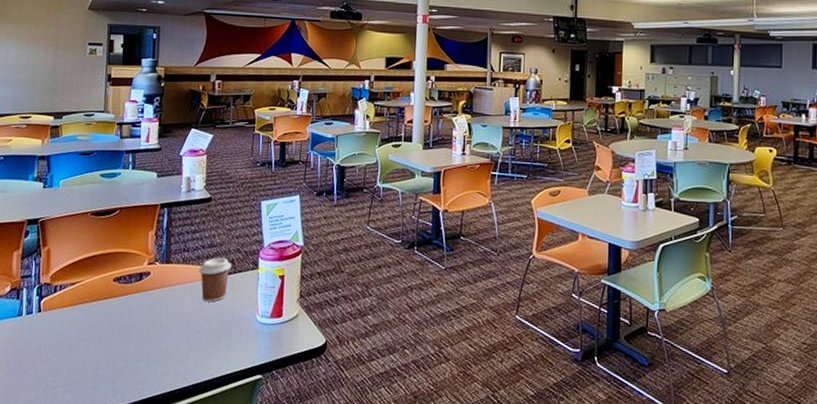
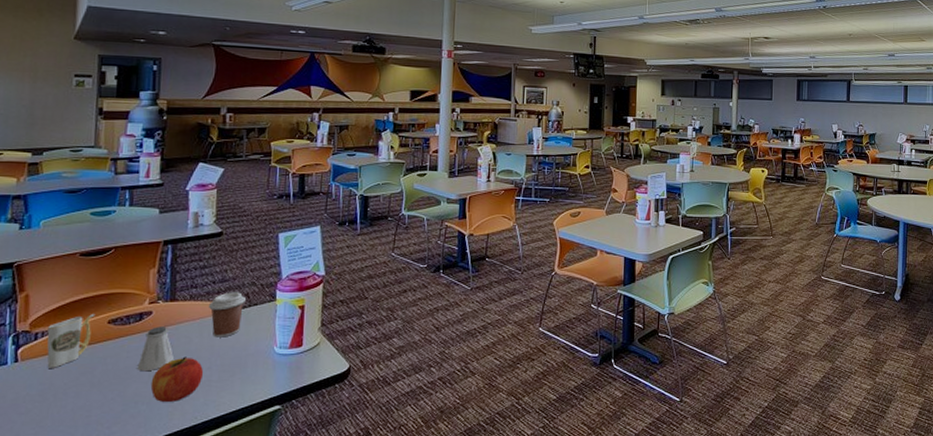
invalid cup: none [63,271,103,321] -> present [46,314,96,368]
saltshaker: none [137,287,169,331] -> present [137,327,175,372]
apple: none [148,318,194,362] -> present [150,357,204,402]

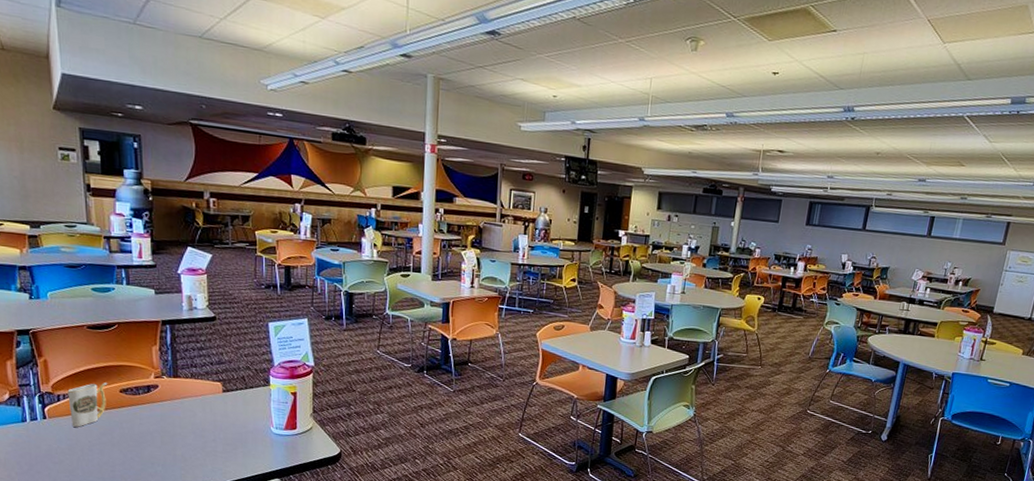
saltshaker: present [137,327,175,372] -> none [150,399,182,438]
apple: present [150,357,204,402] -> none [163,428,210,466]
coffee cup: present [209,292,247,338] -> none [209,374,243,415]

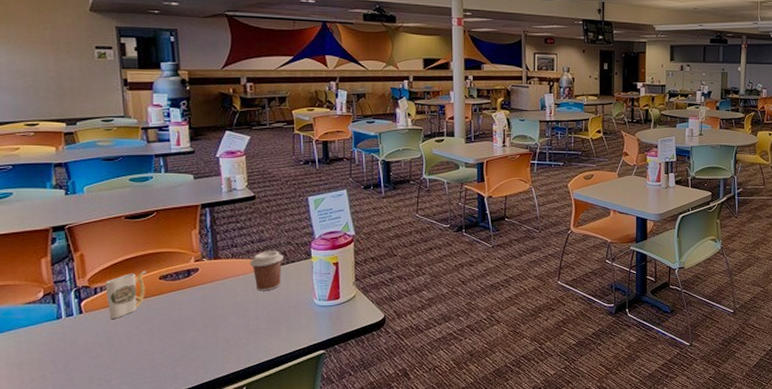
coffee cup: none [209,374,243,415] -> present [250,251,284,291]

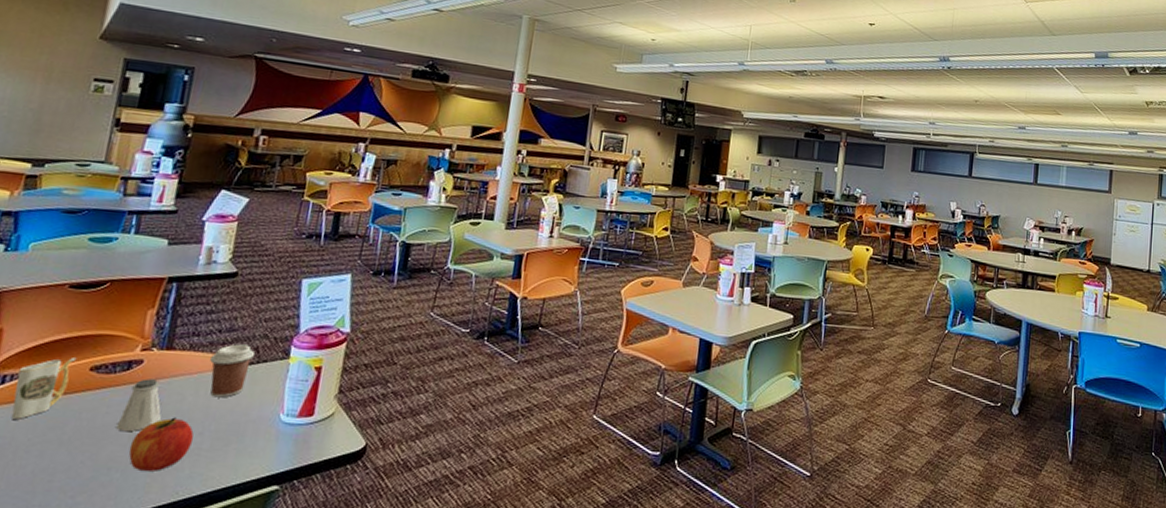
saltshaker: none [191,282,224,321] -> present [116,379,162,432]
apple: none [205,308,252,347] -> present [128,417,194,471]

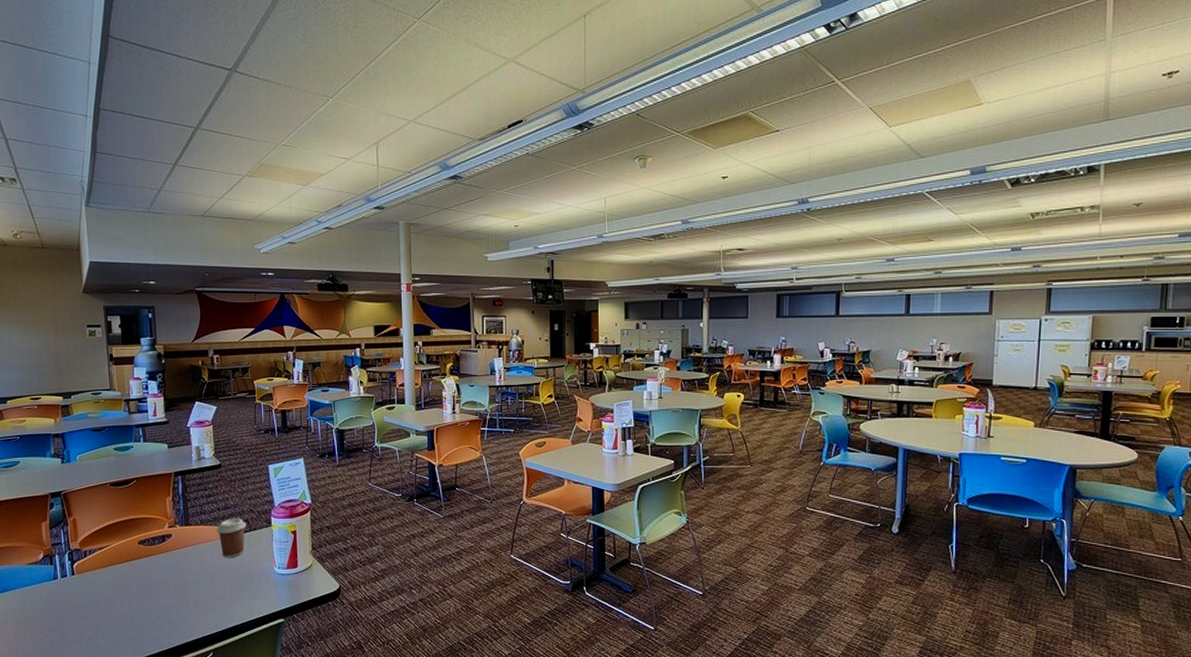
invalid cup: present [11,358,77,420] -> none [93,536,128,581]
saltshaker: present [116,379,162,432] -> none [165,547,194,586]
apple: present [128,417,194,471] -> none [177,574,219,612]

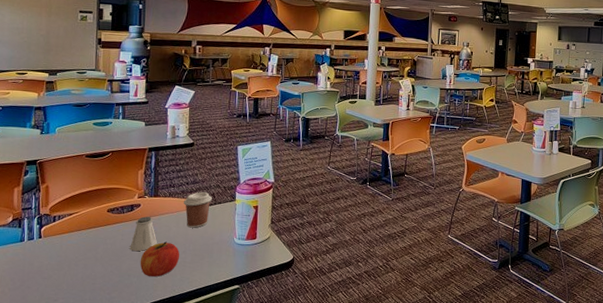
saltshaker: none [165,547,194,586] -> present [129,216,158,252]
apple: none [177,574,219,612] -> present [140,241,180,277]

